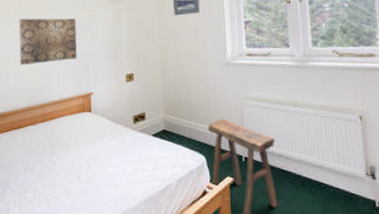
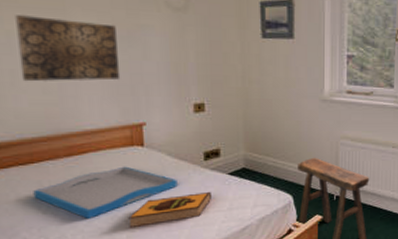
tray: none [20,129,114,176] -> present [33,166,178,220]
hardback book: none [79,151,140,185] -> present [128,191,213,228]

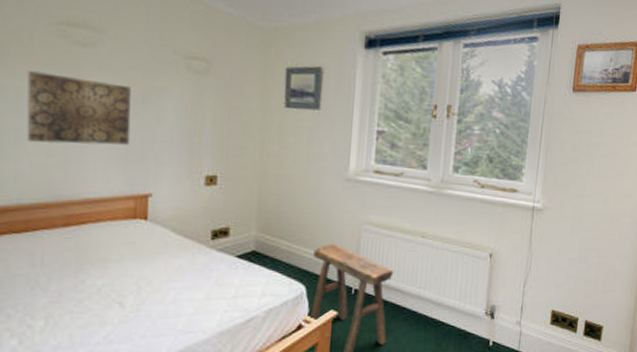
tray: present [33,166,178,220] -> none [23,241,180,299]
hardback book: present [128,191,213,228] -> none [122,275,217,312]

